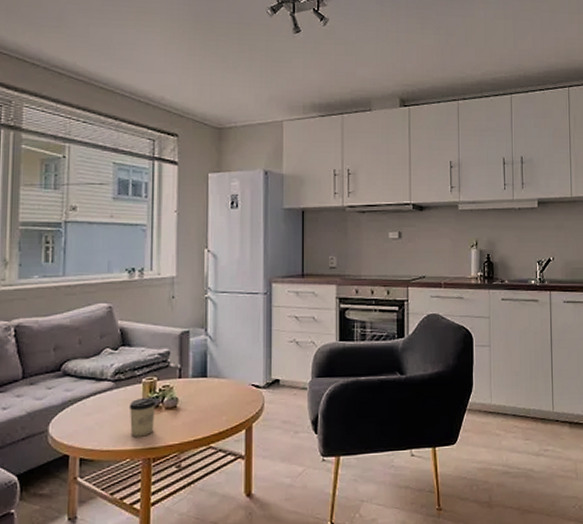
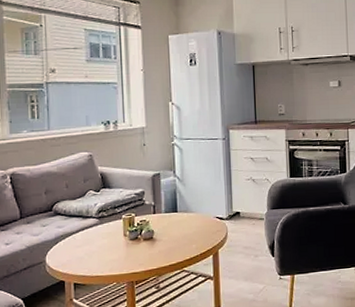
cup: present [129,397,156,437] -> none [112,230,135,264]

